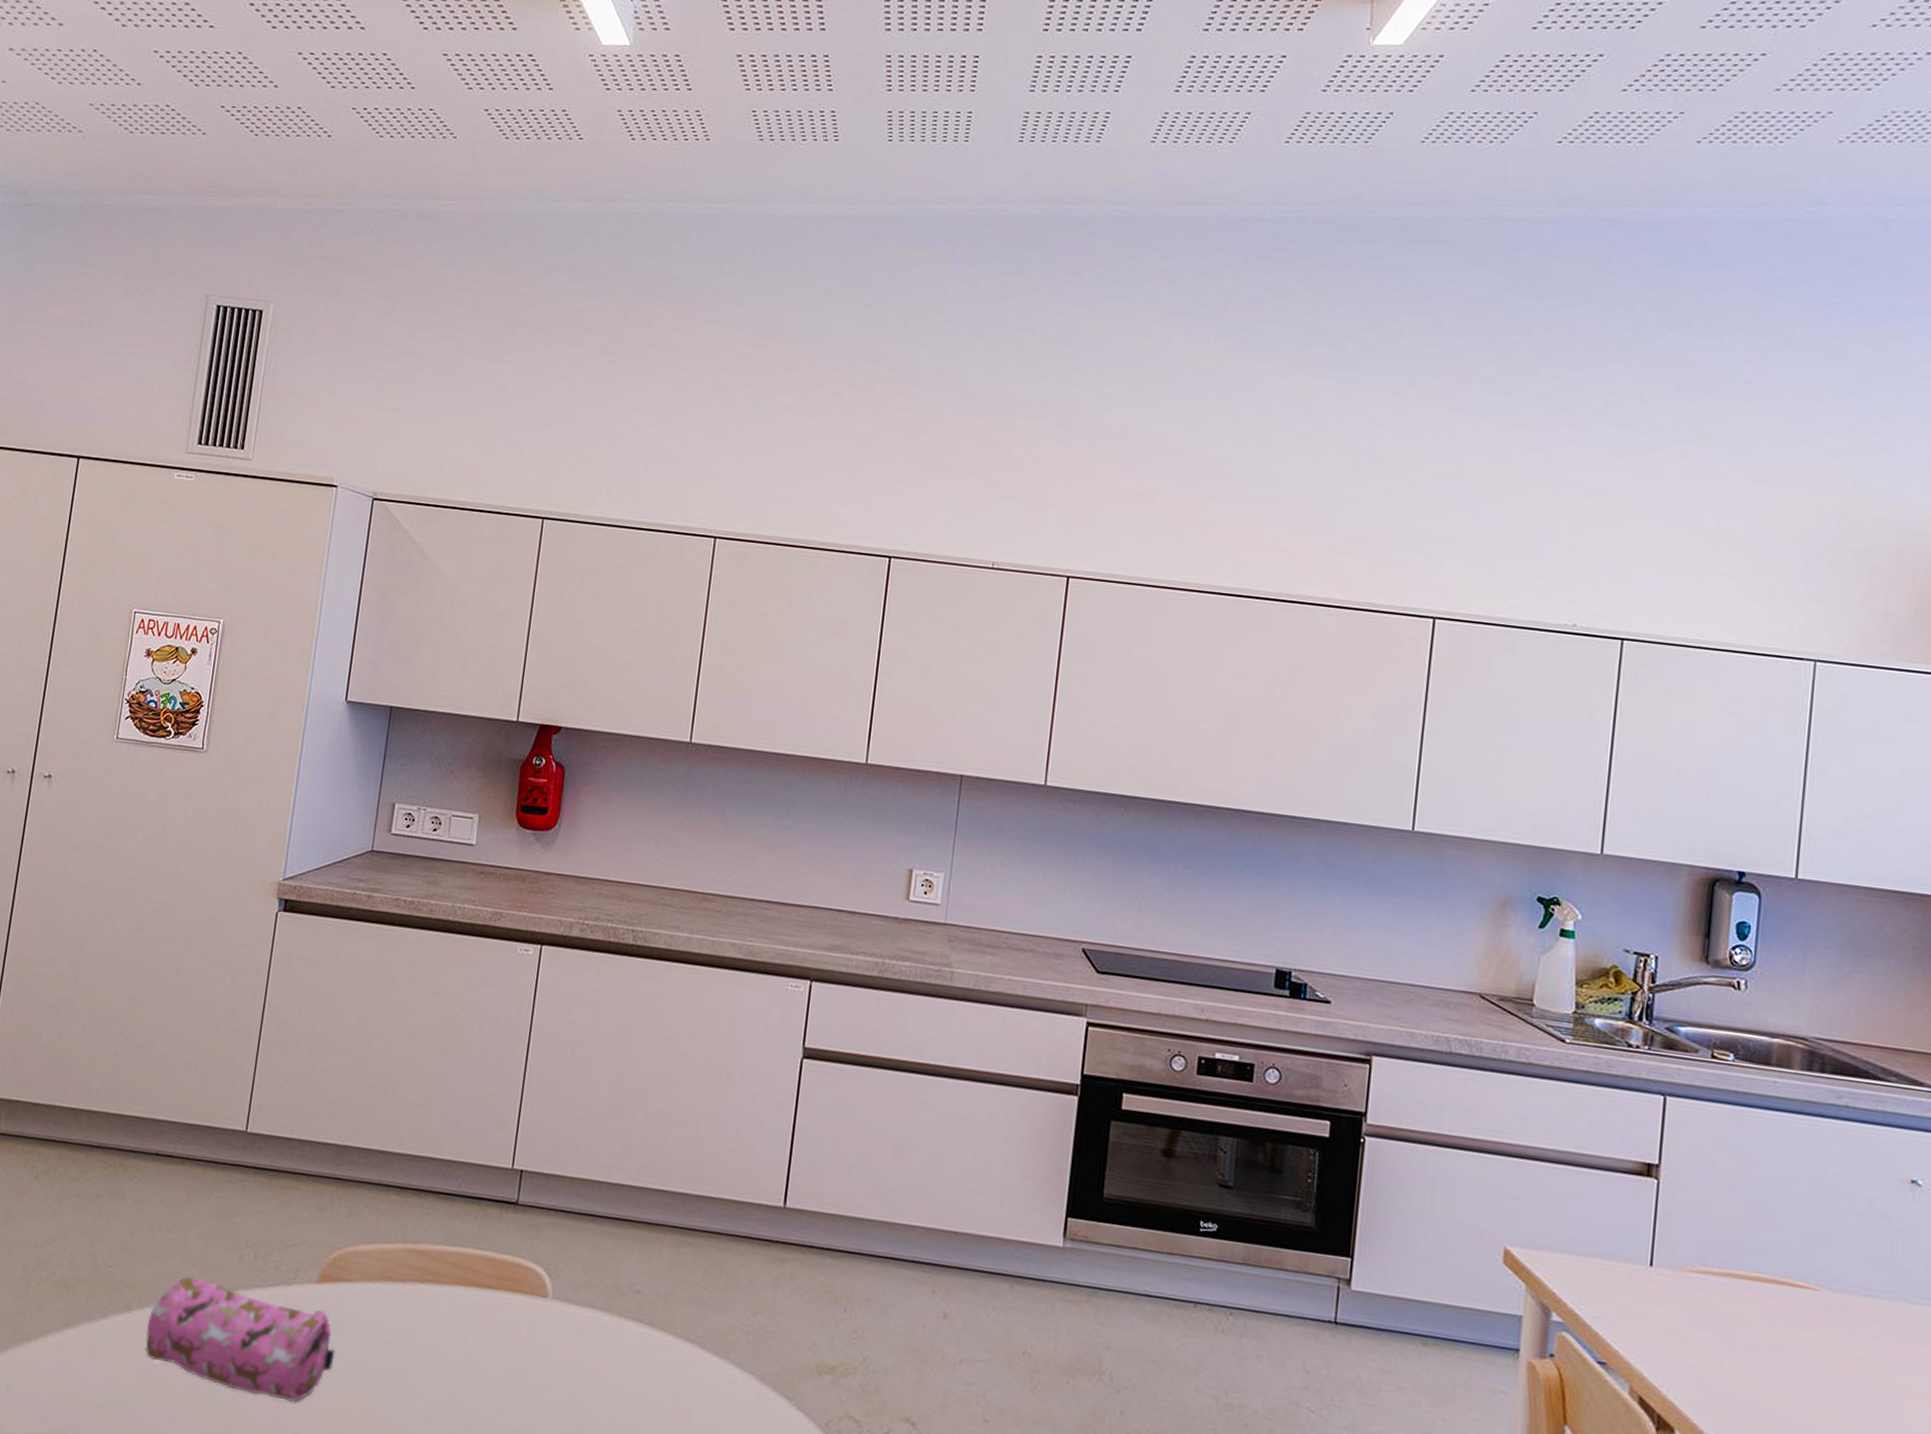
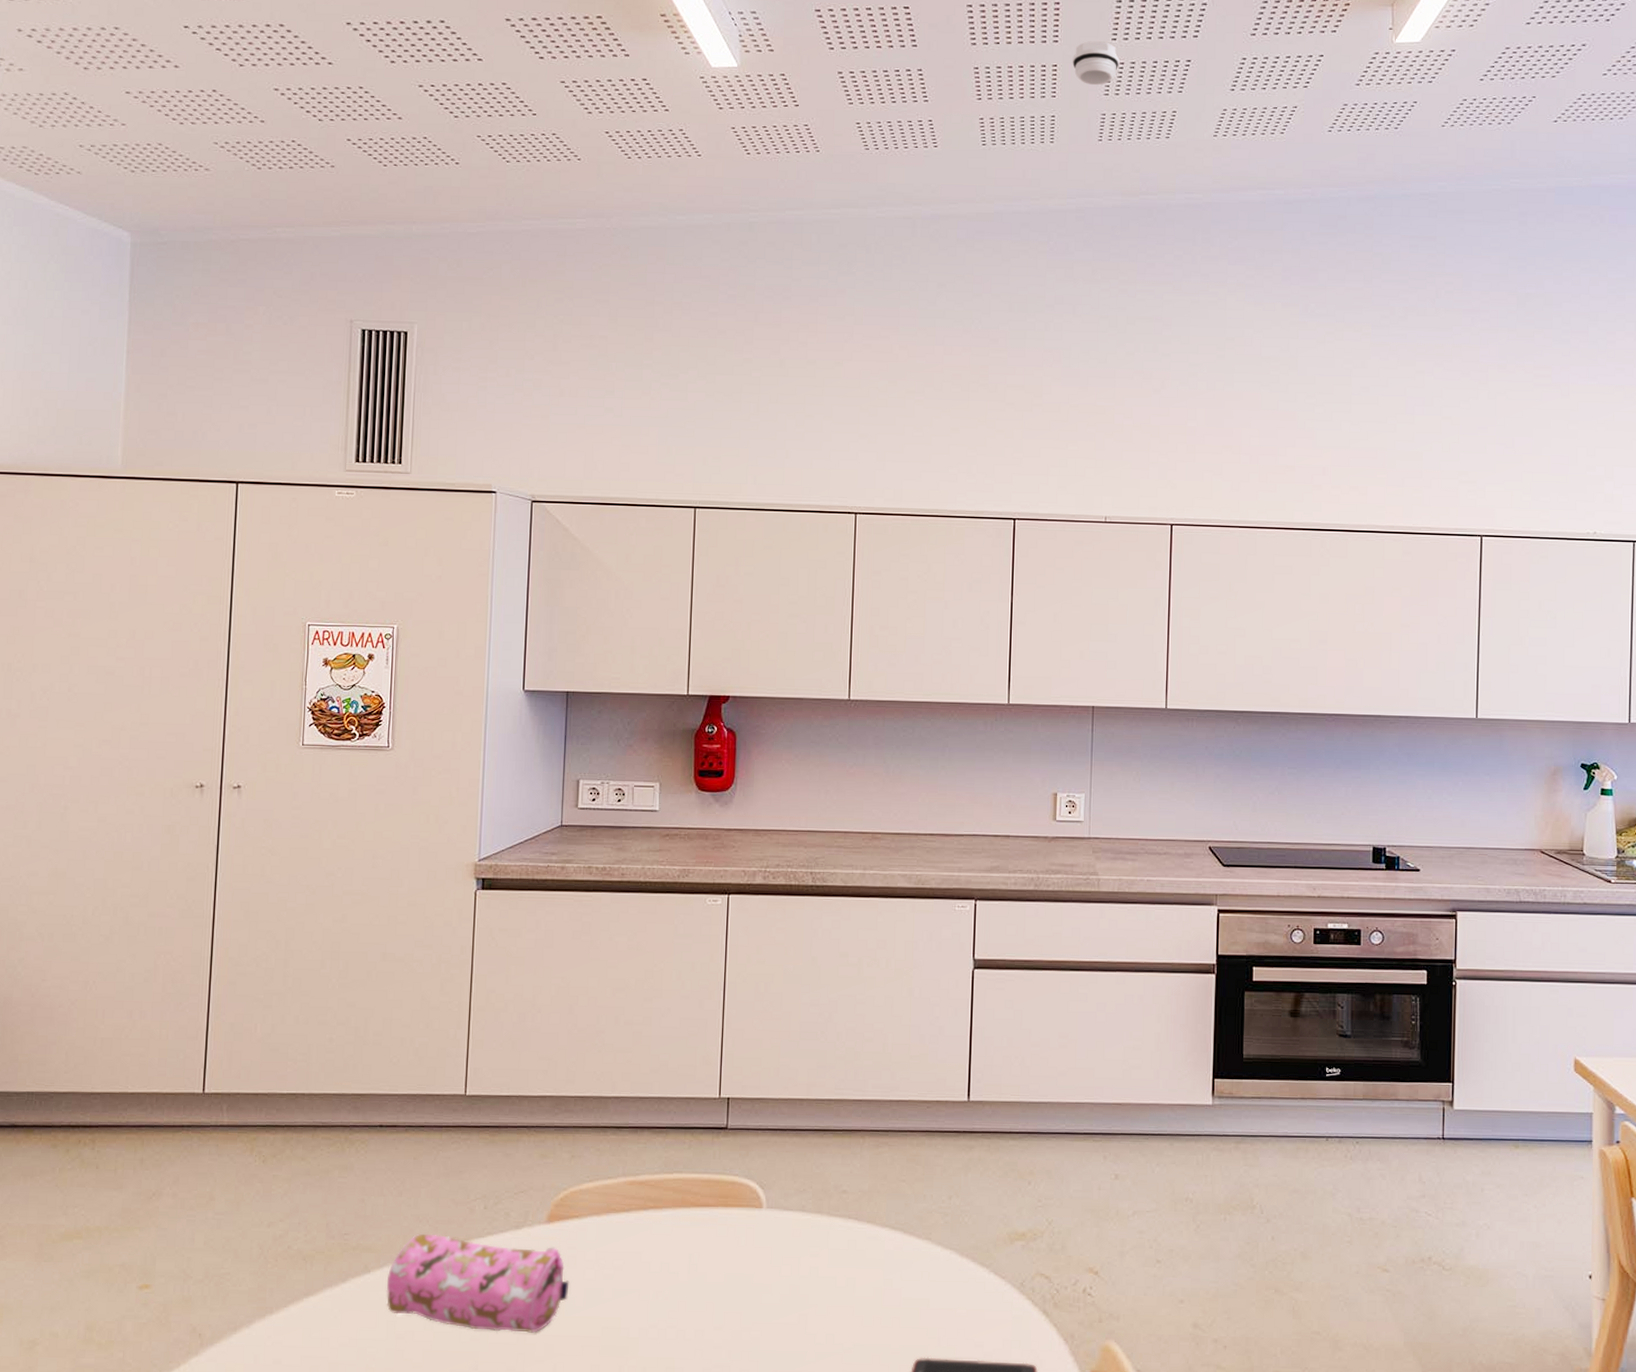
smoke detector: none [996,31,1050,81] -> present [1072,41,1120,86]

